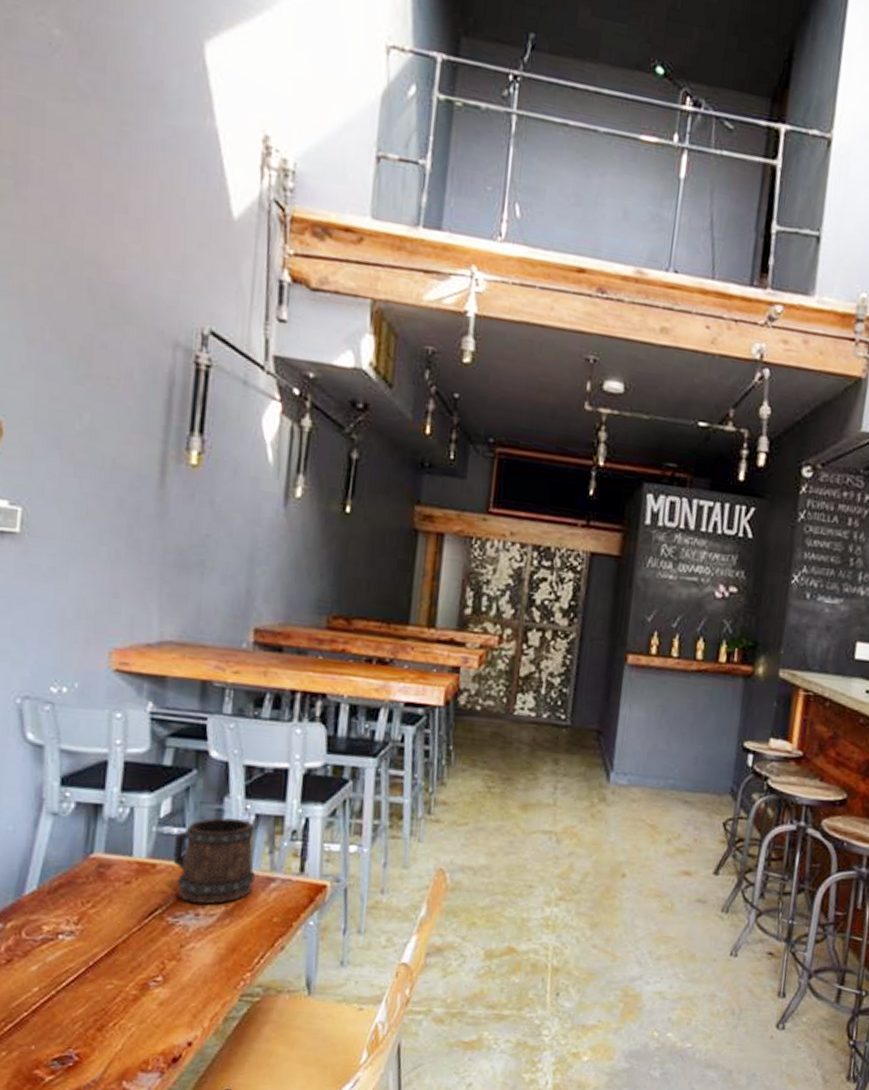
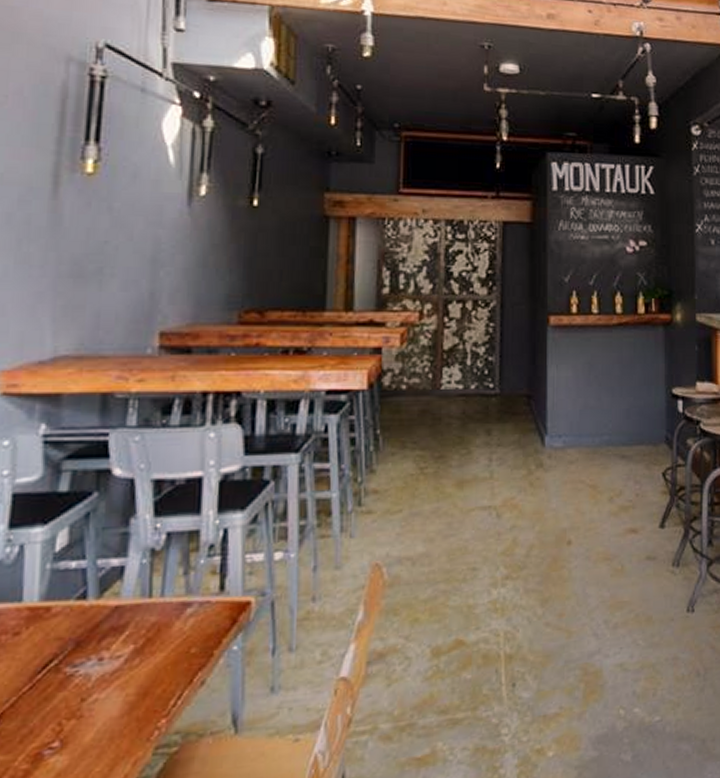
beer mug: present [173,817,256,904] -> none [71,540,170,647]

